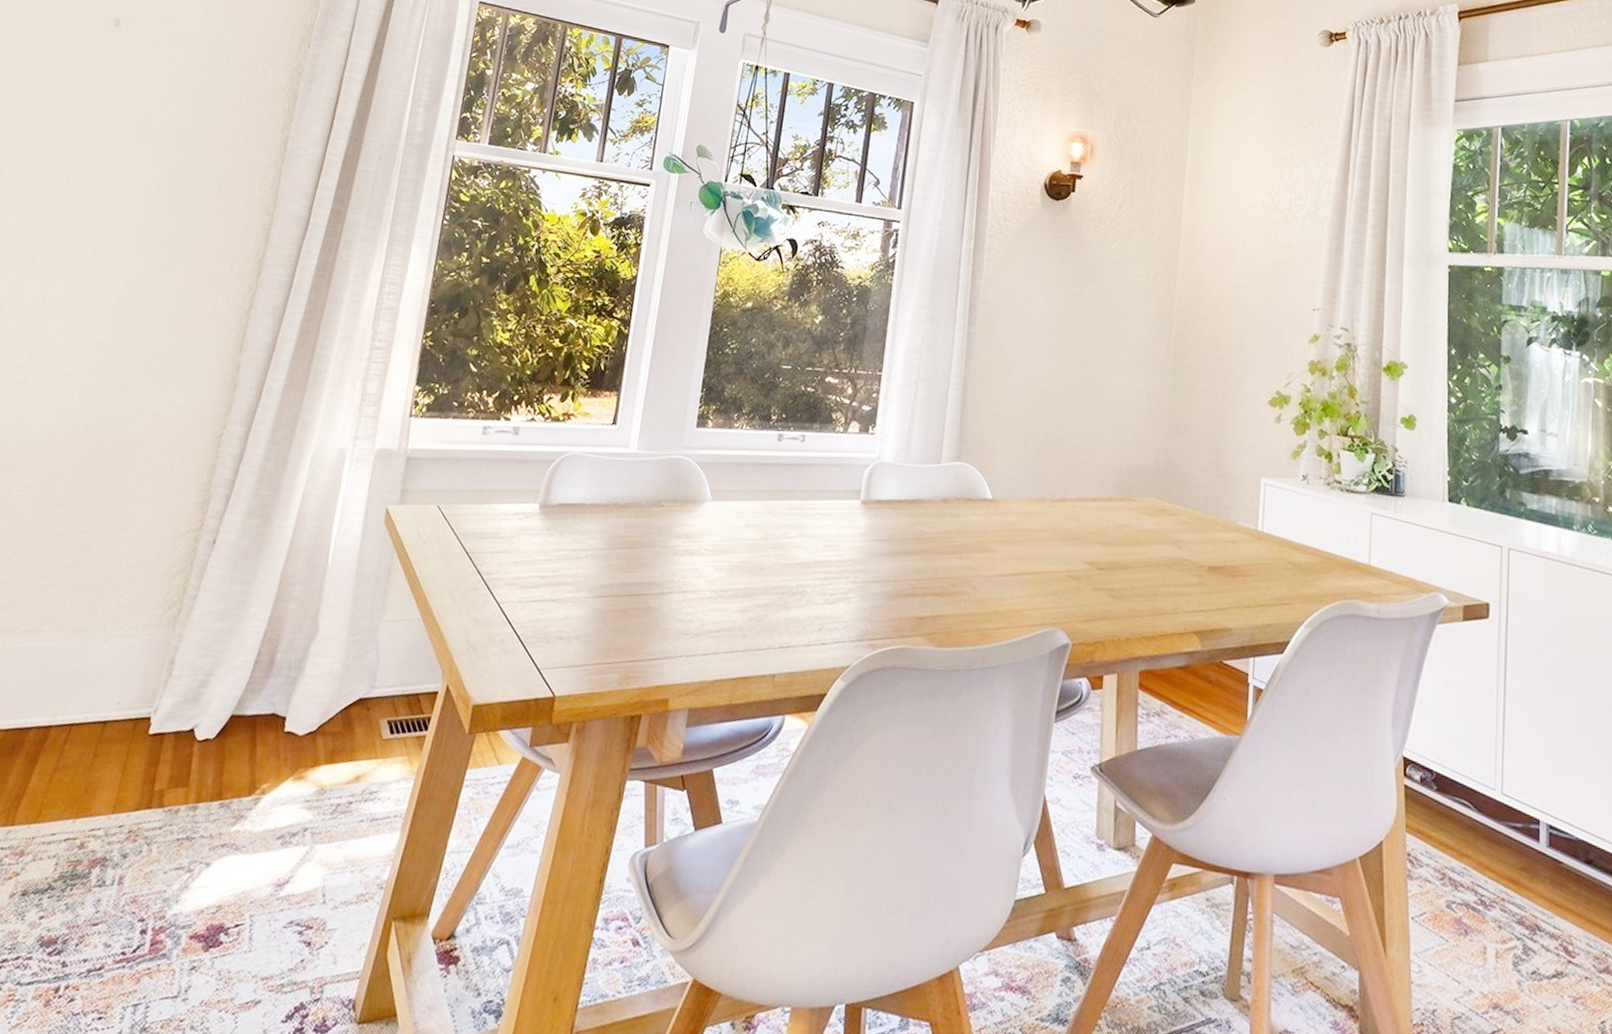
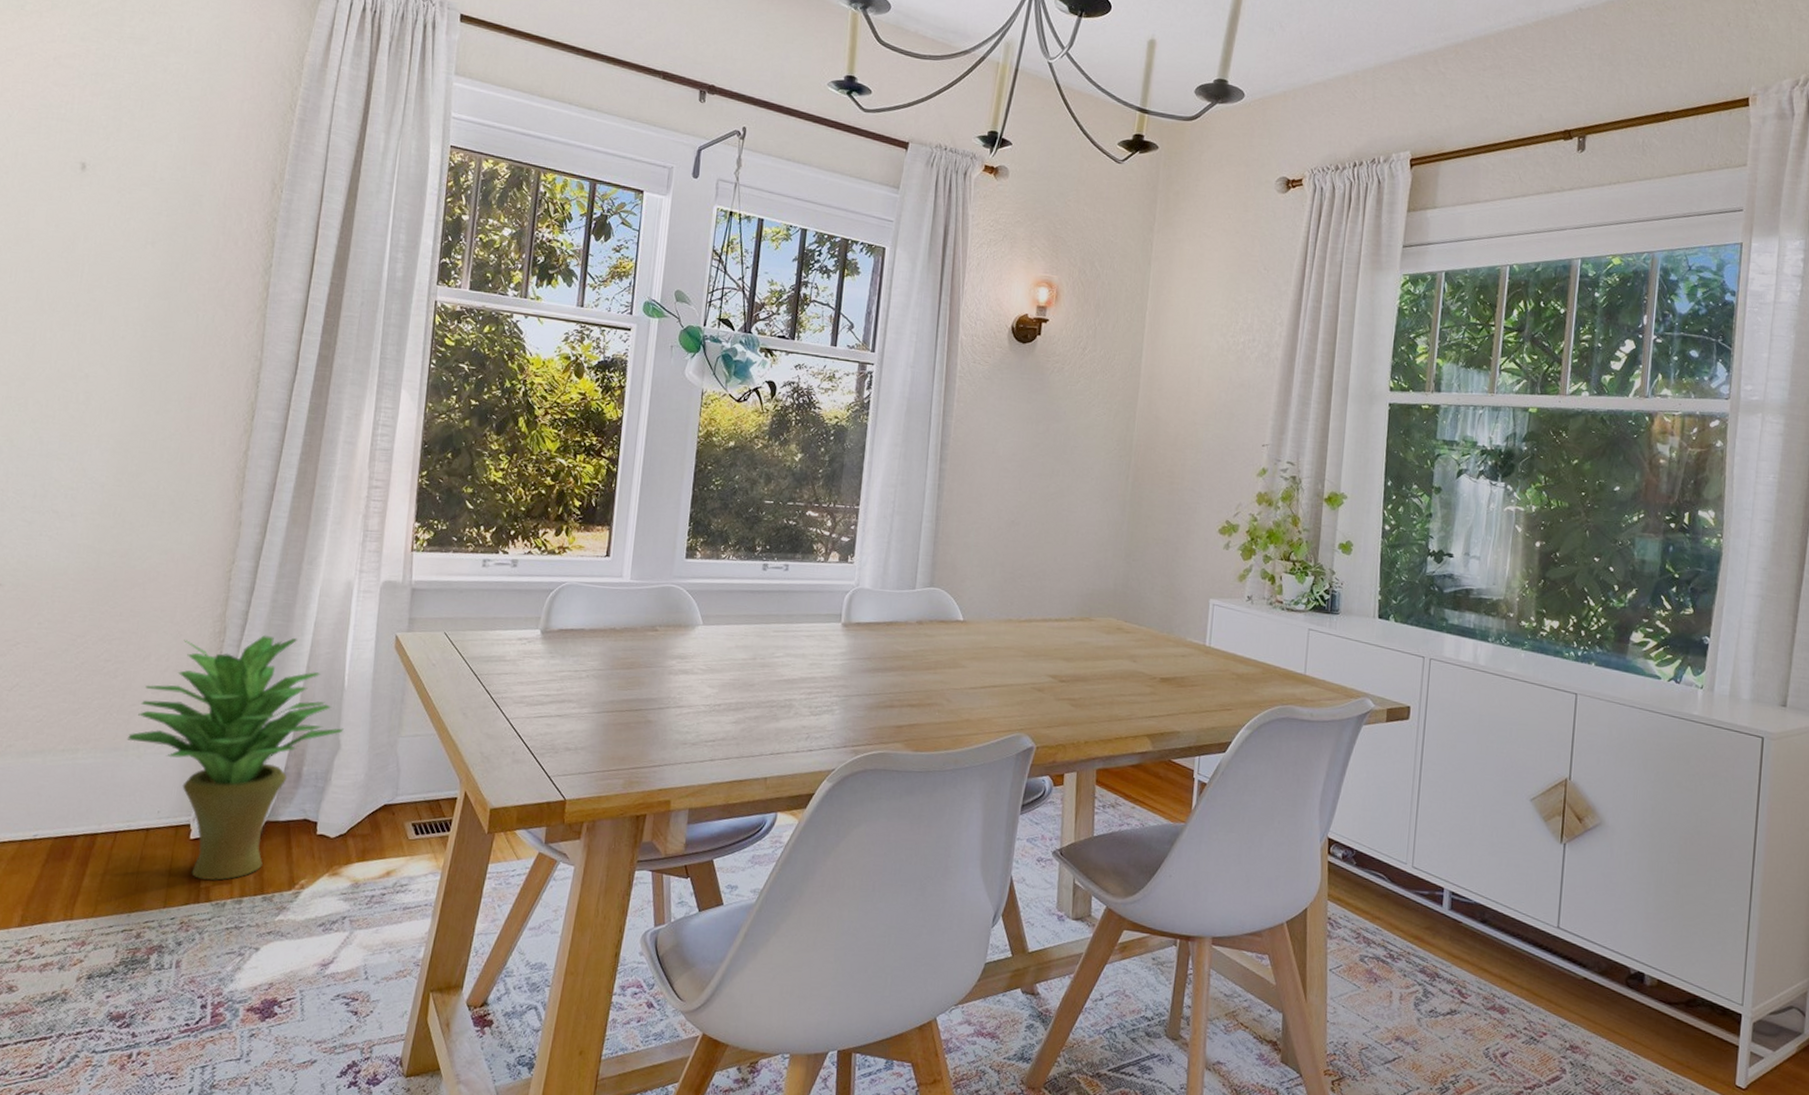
potted plant: none [94,506,323,783] -> present [126,634,344,880]

